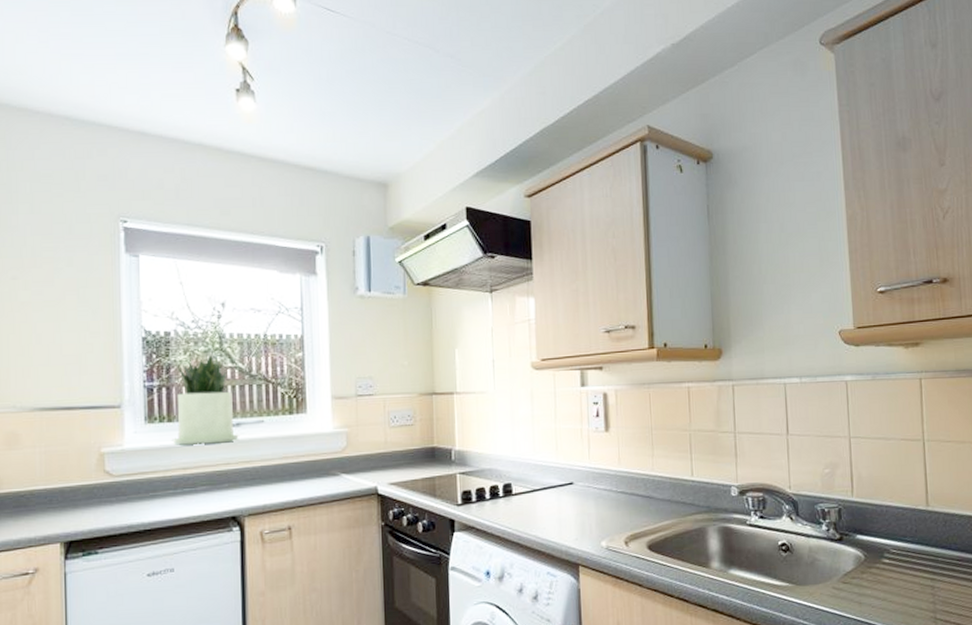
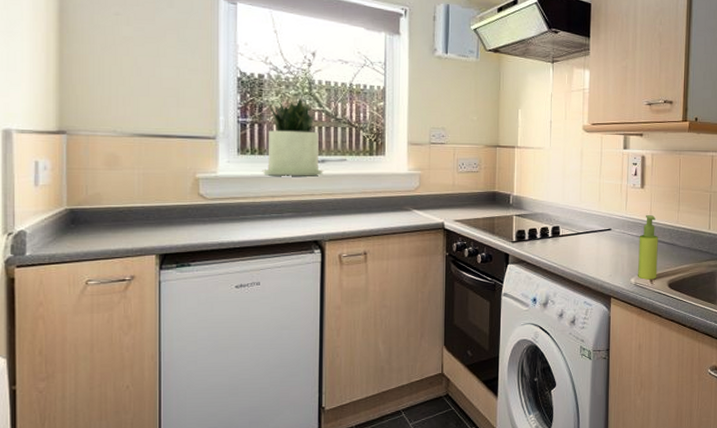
soap dispenser: none [607,463,633,542] -> present [638,215,658,280]

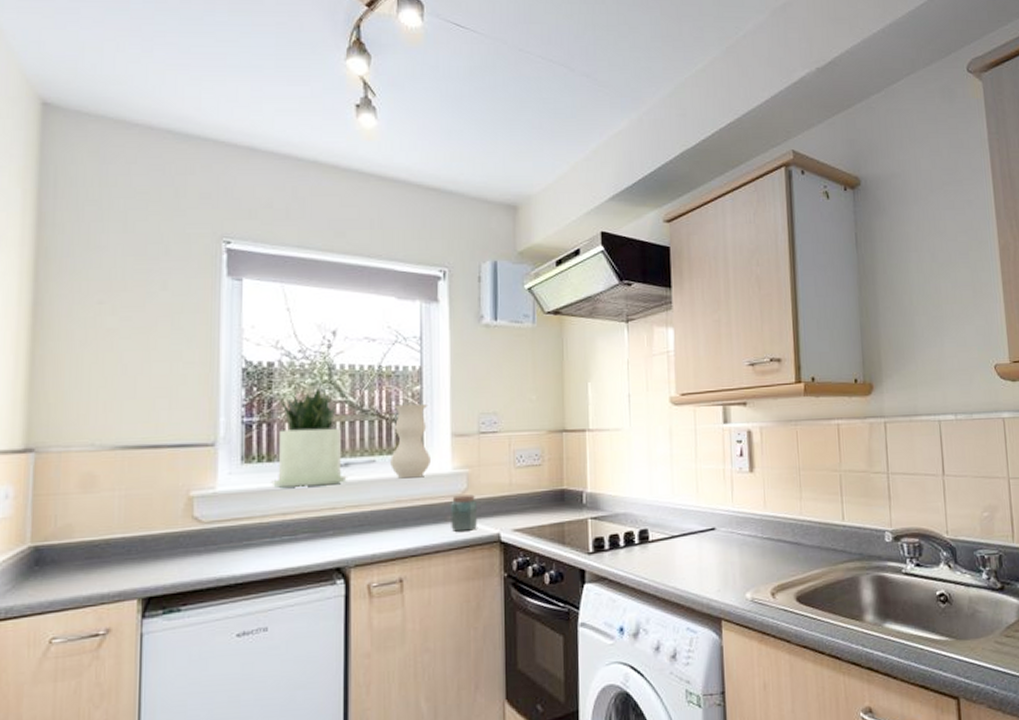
vase: none [358,116,390,175] -> present [390,403,430,479]
peanut butter: none [405,191,426,219] -> present [451,494,477,532]
soap dispenser: present [638,215,658,280] -> none [752,506,780,593]

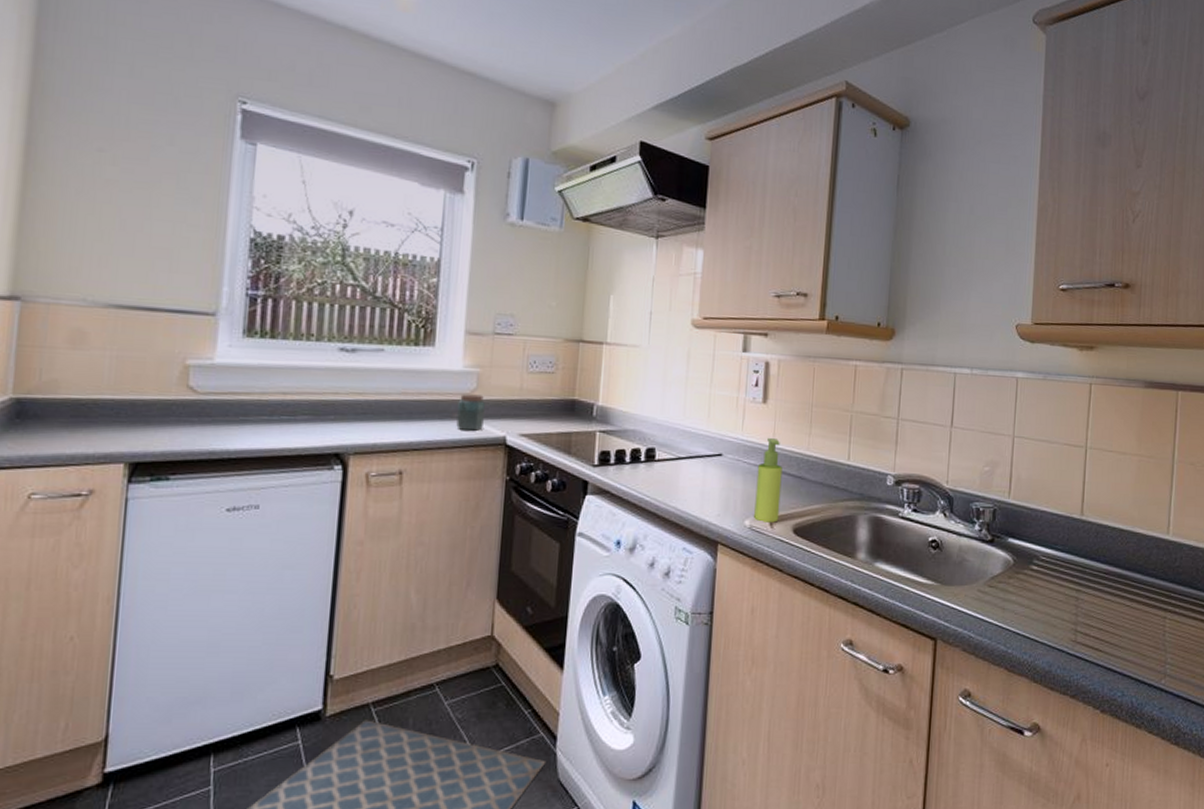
planter: present [271,387,347,488] -> none [273,267,353,370]
vase: present [390,403,430,479] -> none [399,294,444,372]
soap dispenser: none [752,506,780,593] -> present [754,438,783,523]

